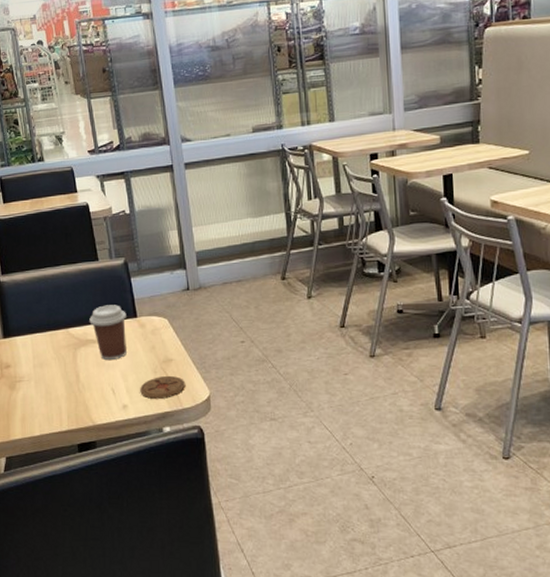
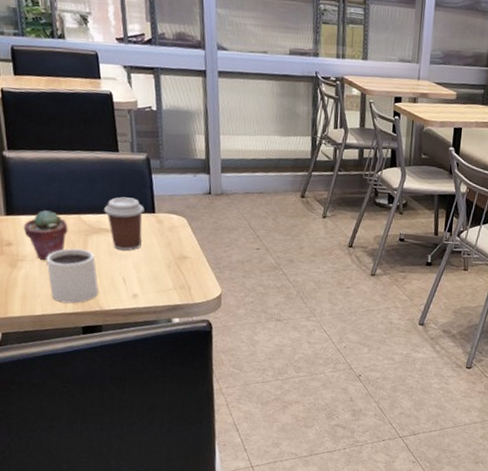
potted succulent: none [19,328,58,380] -> present [23,210,68,261]
mug: none [40,363,91,421] -> present [46,248,99,304]
coaster: present [140,375,186,399] -> none [152,271,199,292]

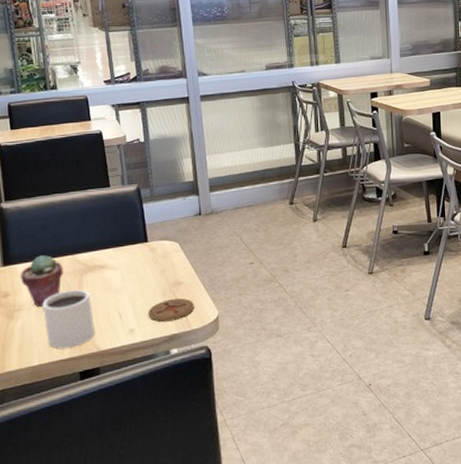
coffee cup: present [104,197,144,251] -> none [98,230,137,286]
coaster: none [152,271,199,292] -> present [148,298,195,322]

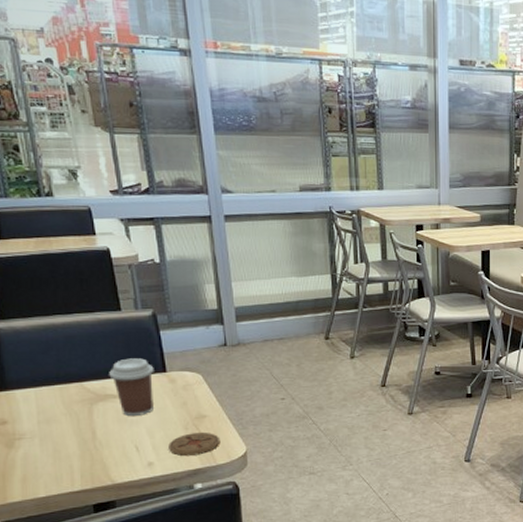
potted succulent: present [20,255,63,308] -> none [19,381,70,437]
mug: present [42,289,96,349] -> none [47,419,110,481]
coffee cup: none [98,230,137,286] -> present [109,358,154,417]

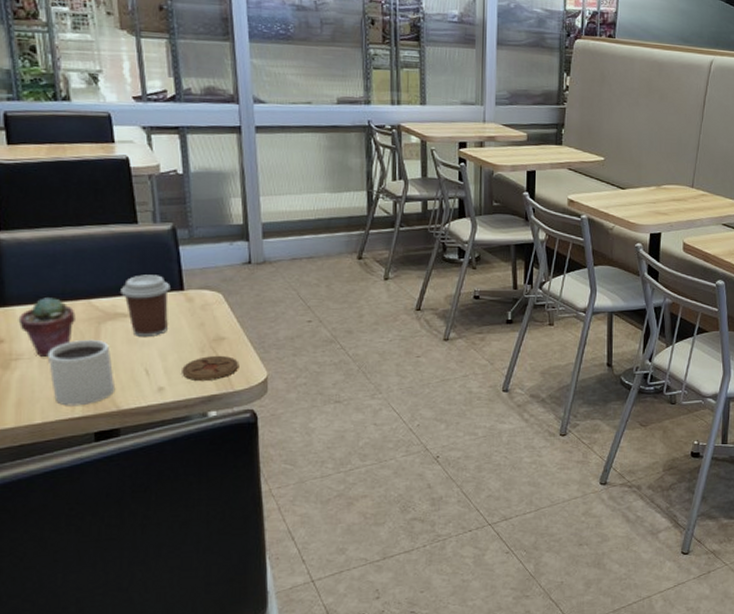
potted succulent: none [19,381,70,437] -> present [18,298,76,358]
mug: none [47,419,110,481] -> present [47,339,116,406]

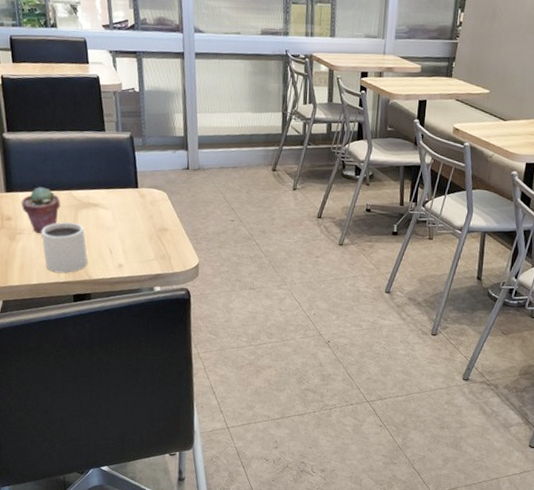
coffee cup: present [121,275,171,338] -> none [92,173,128,224]
coaster: present [182,355,240,380] -> none [136,242,178,262]

